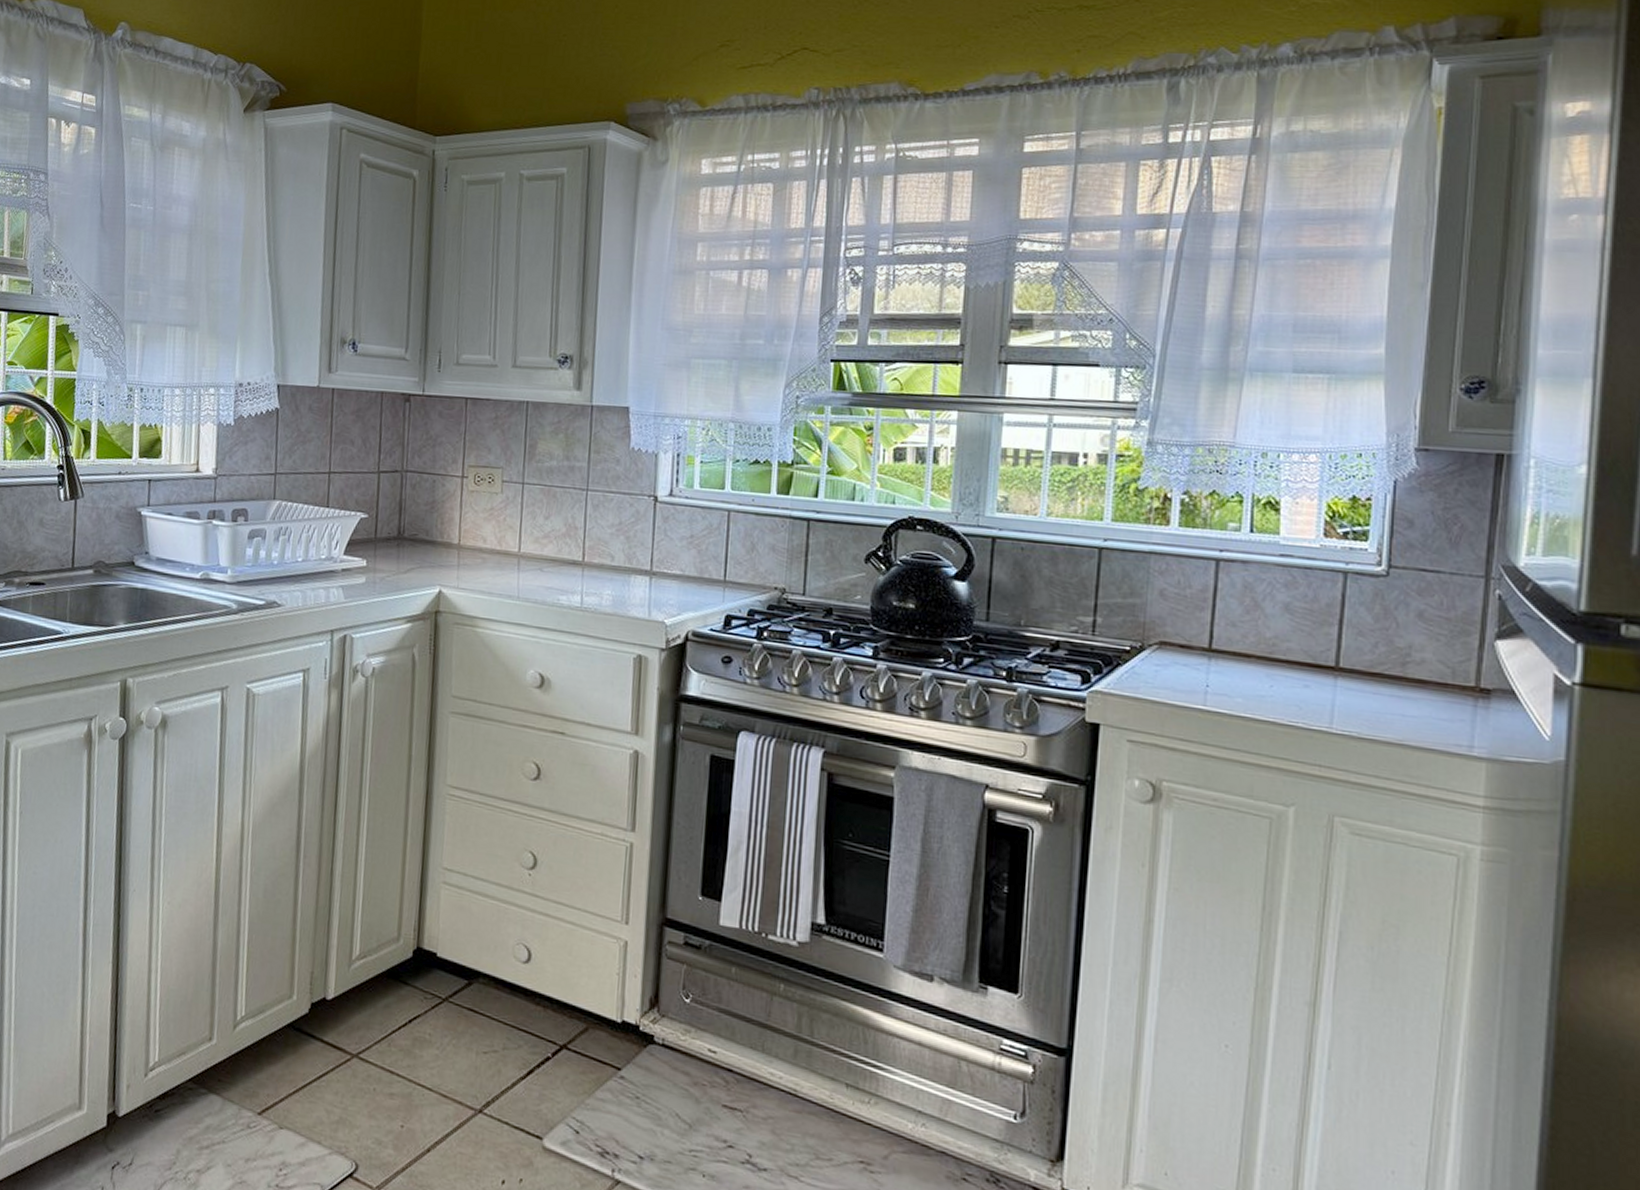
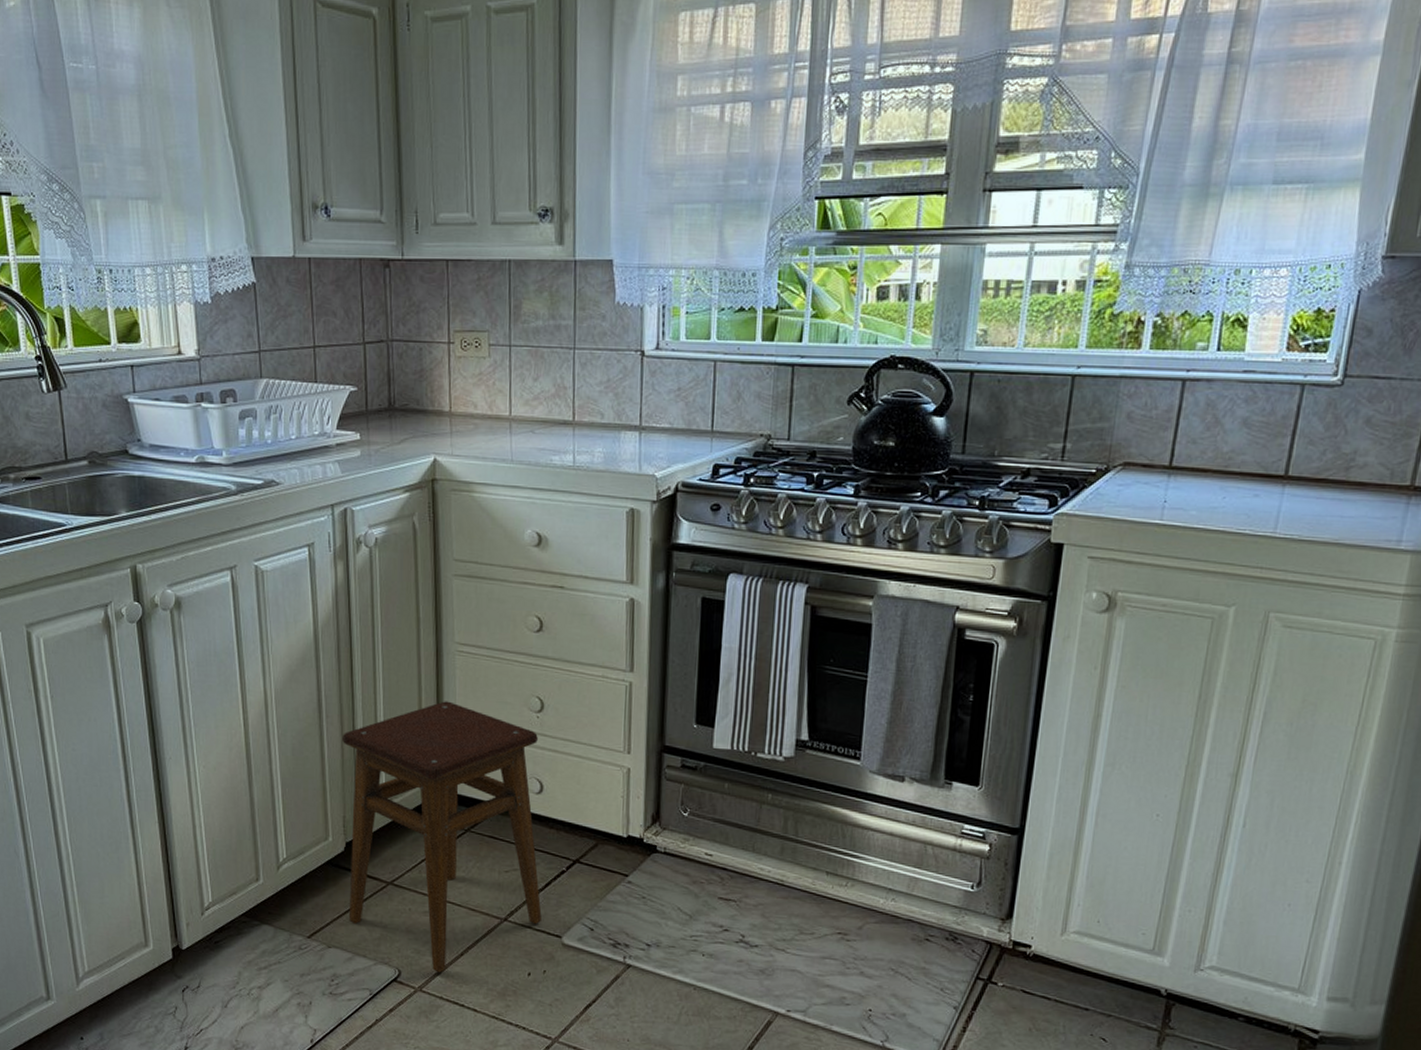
stool: none [305,848,529,1171] -> present [343,701,542,973]

